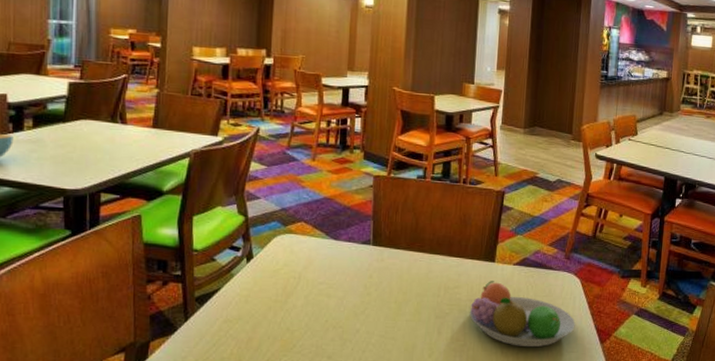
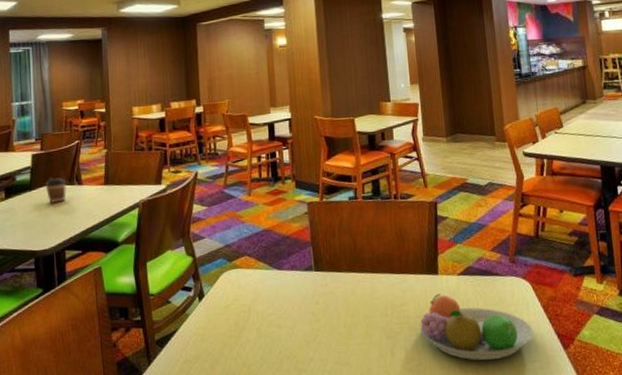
coffee cup: none [82,111,107,140] -> present [45,177,66,203]

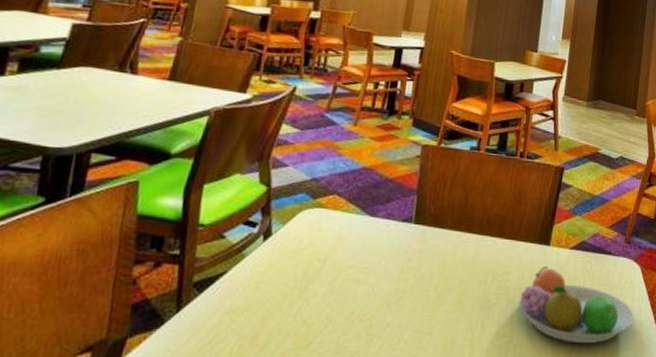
coffee cup: present [45,177,66,203] -> none [82,57,114,91]

